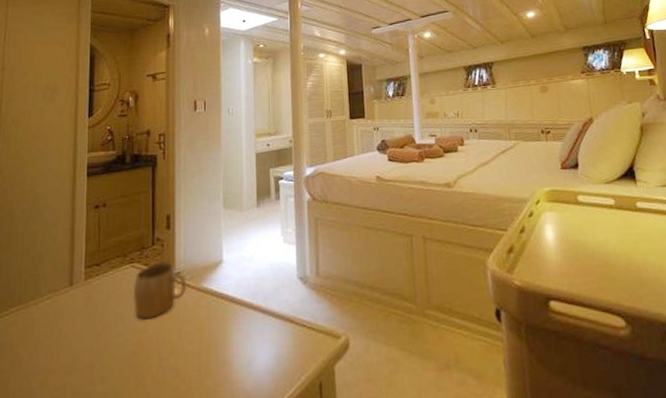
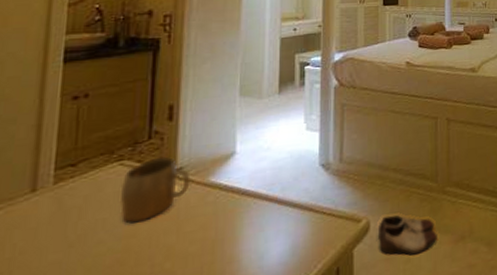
shoe: none [358,334,420,379] -> present [379,215,437,256]

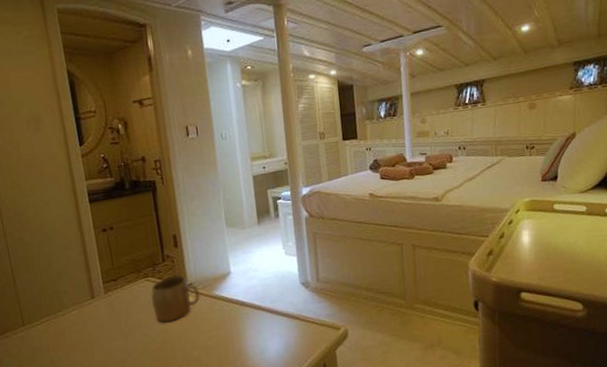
shoe: present [379,215,437,256] -> none [355,325,408,358]

